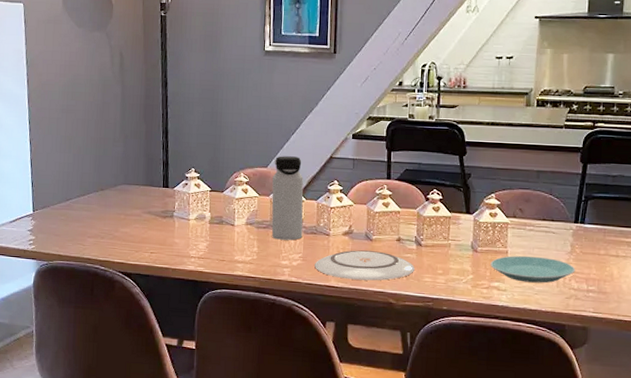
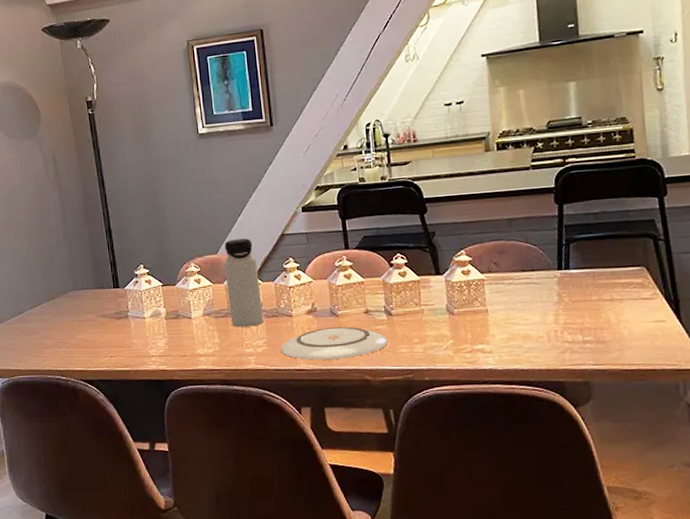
plate: present [490,255,575,283] -> none [470,311,567,341]

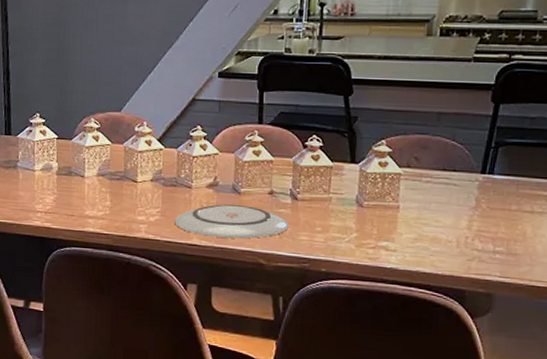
water bottle: present [224,238,264,327] -> none [126,98,162,194]

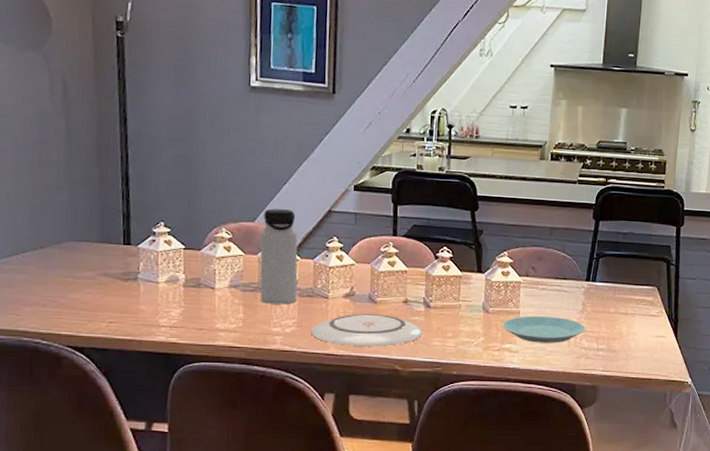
water bottle: none [126,98,162,194] -> present [260,208,298,305]
plate: none [378,211,480,243] -> present [502,315,586,343]

